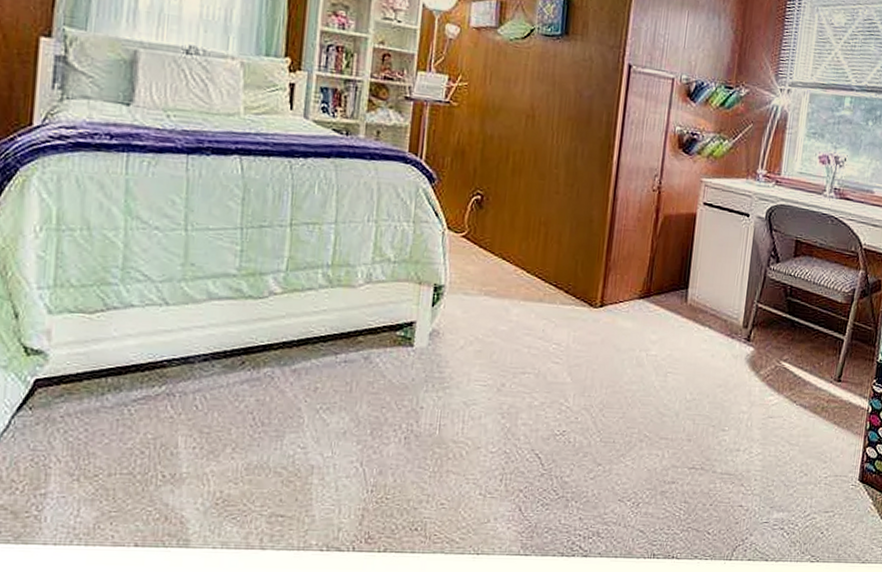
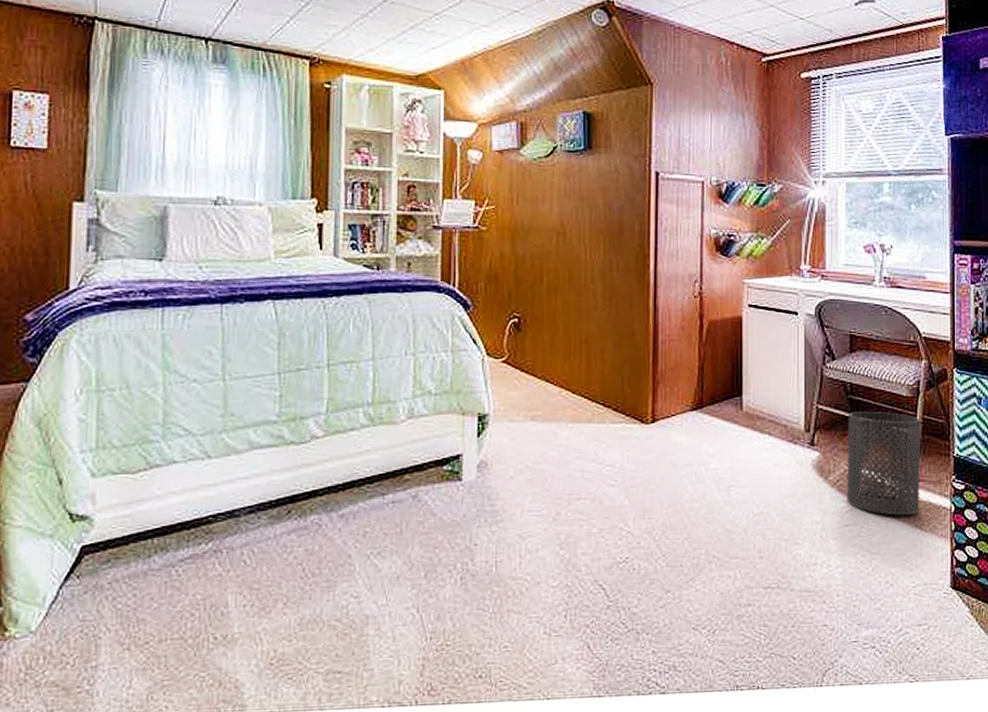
trash can: none [774,313,852,413] -> present [846,412,921,516]

